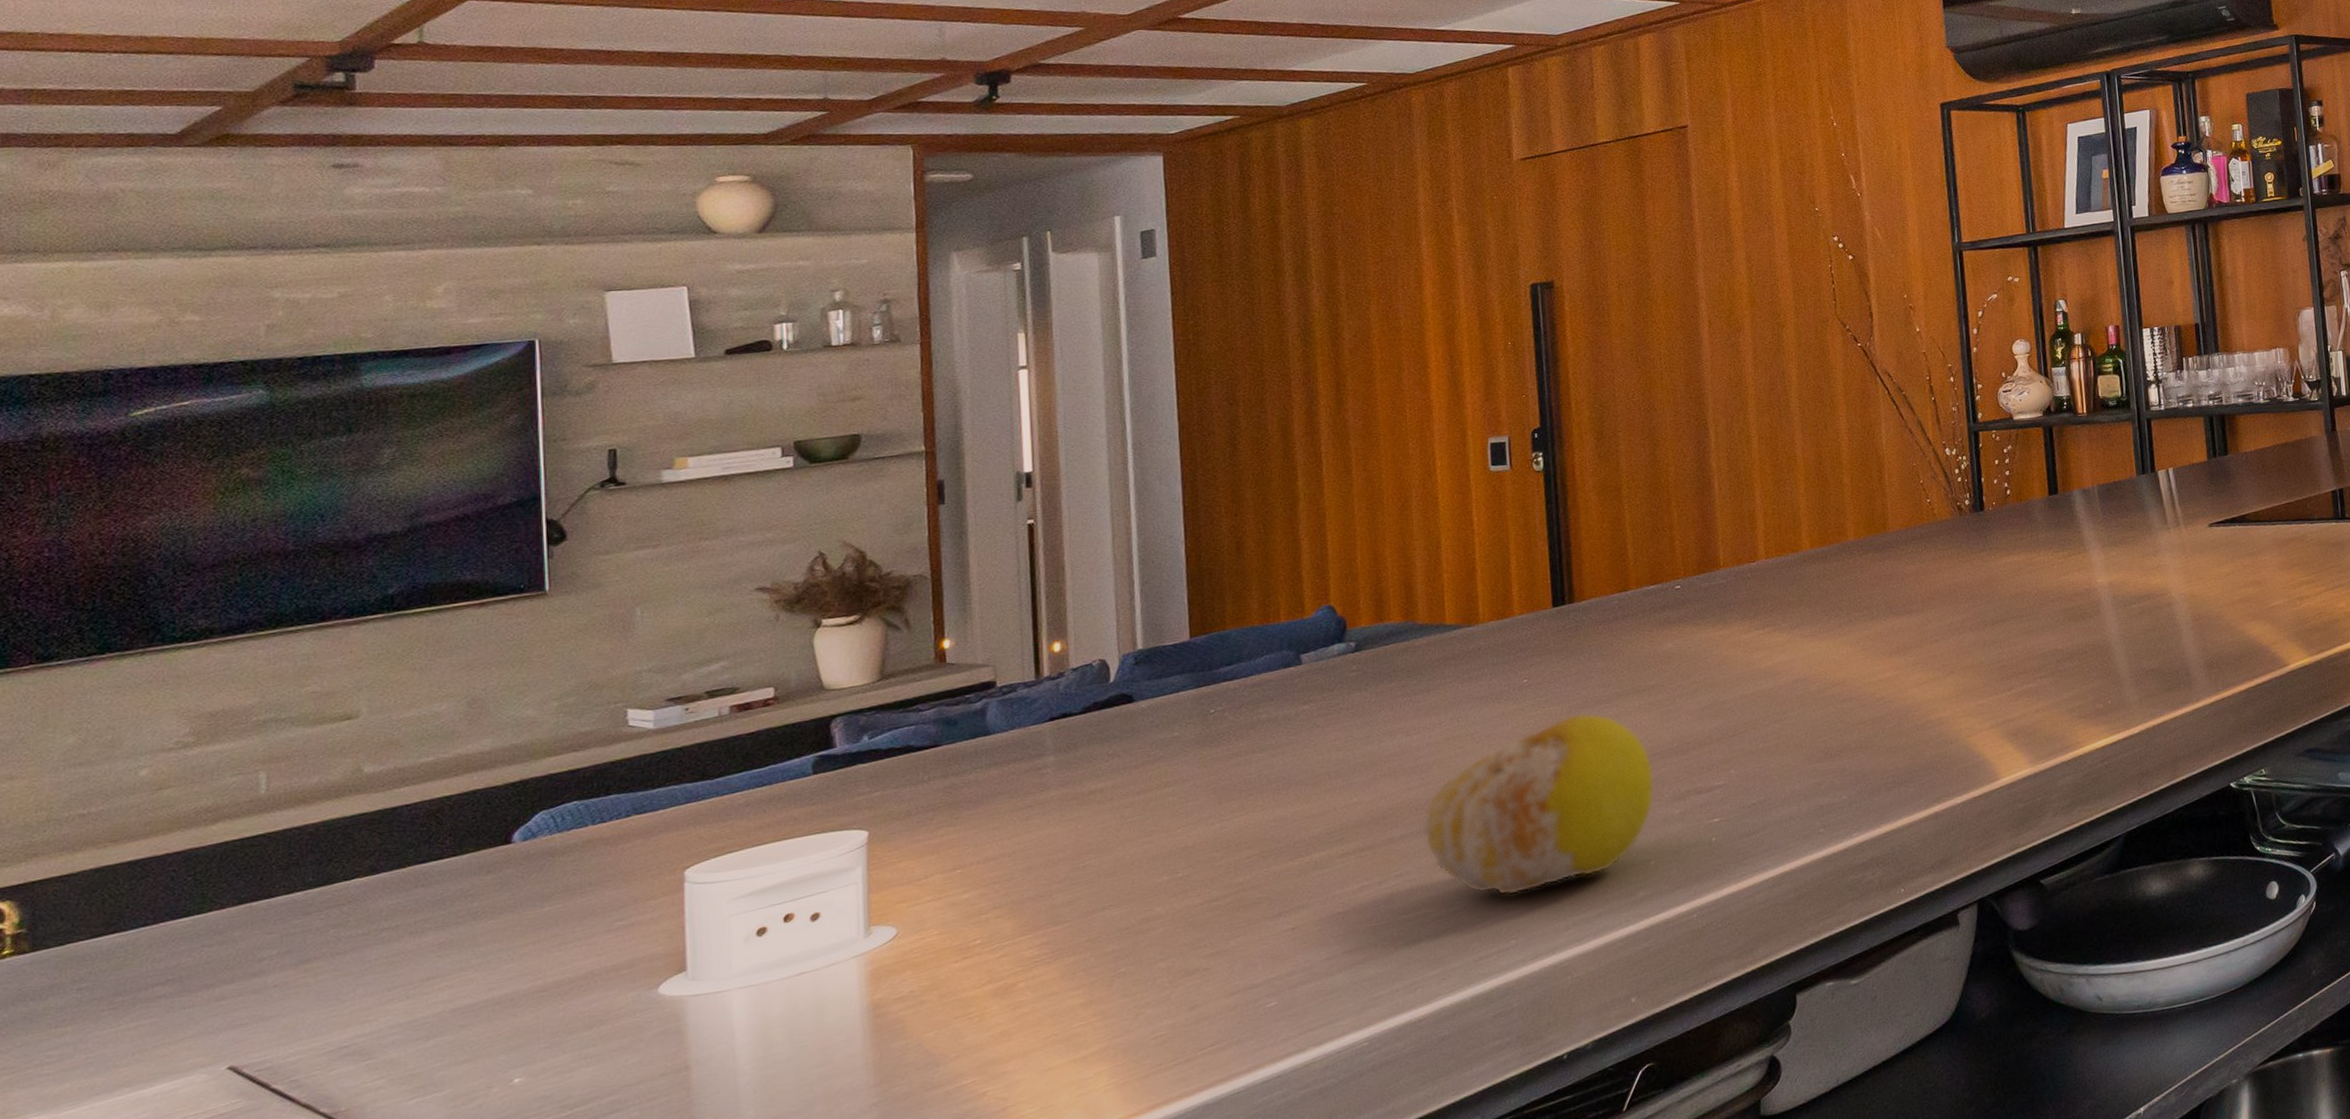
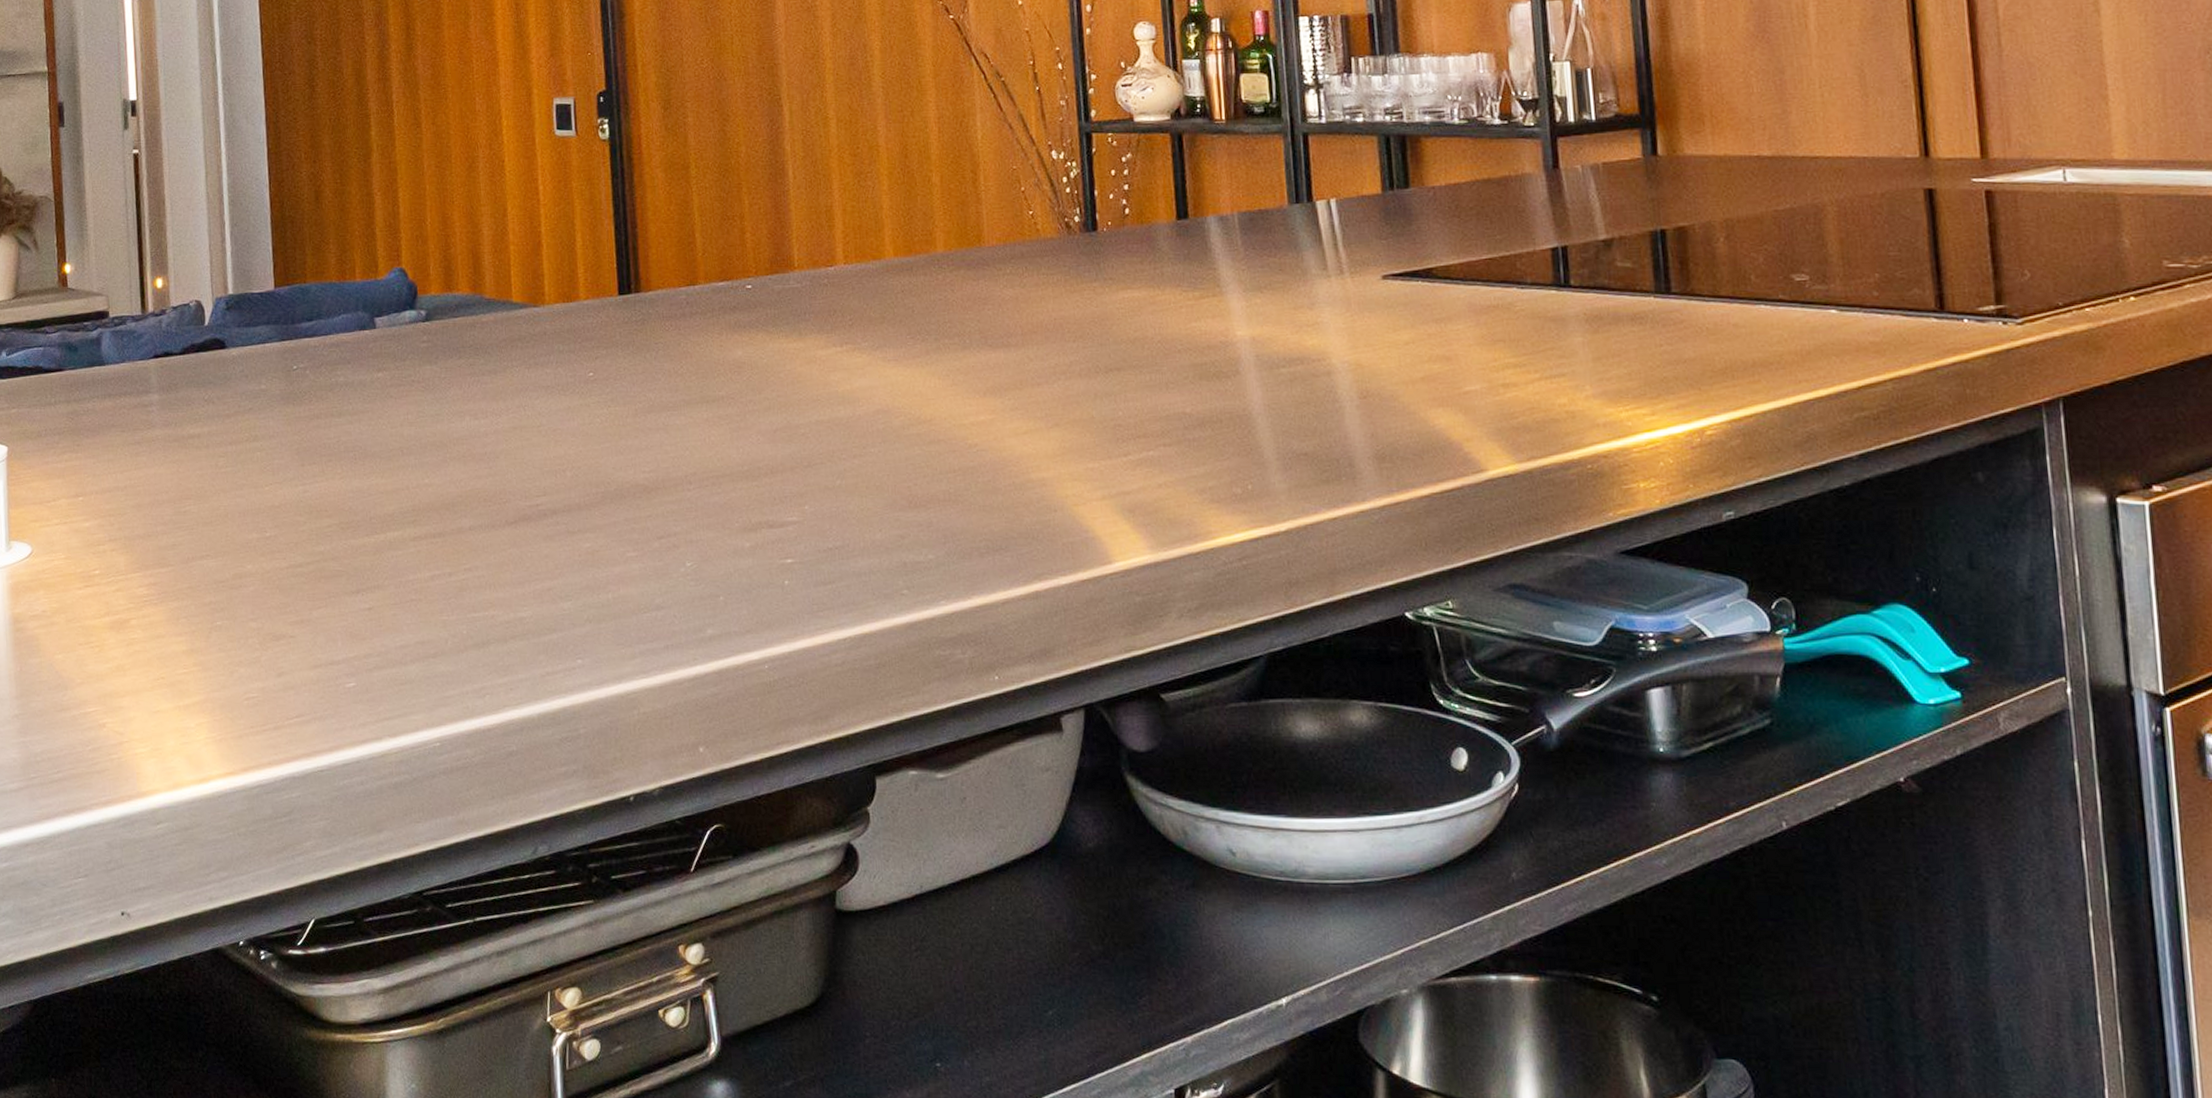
fruit: present [1423,713,1655,896] -> none [491,417,725,610]

